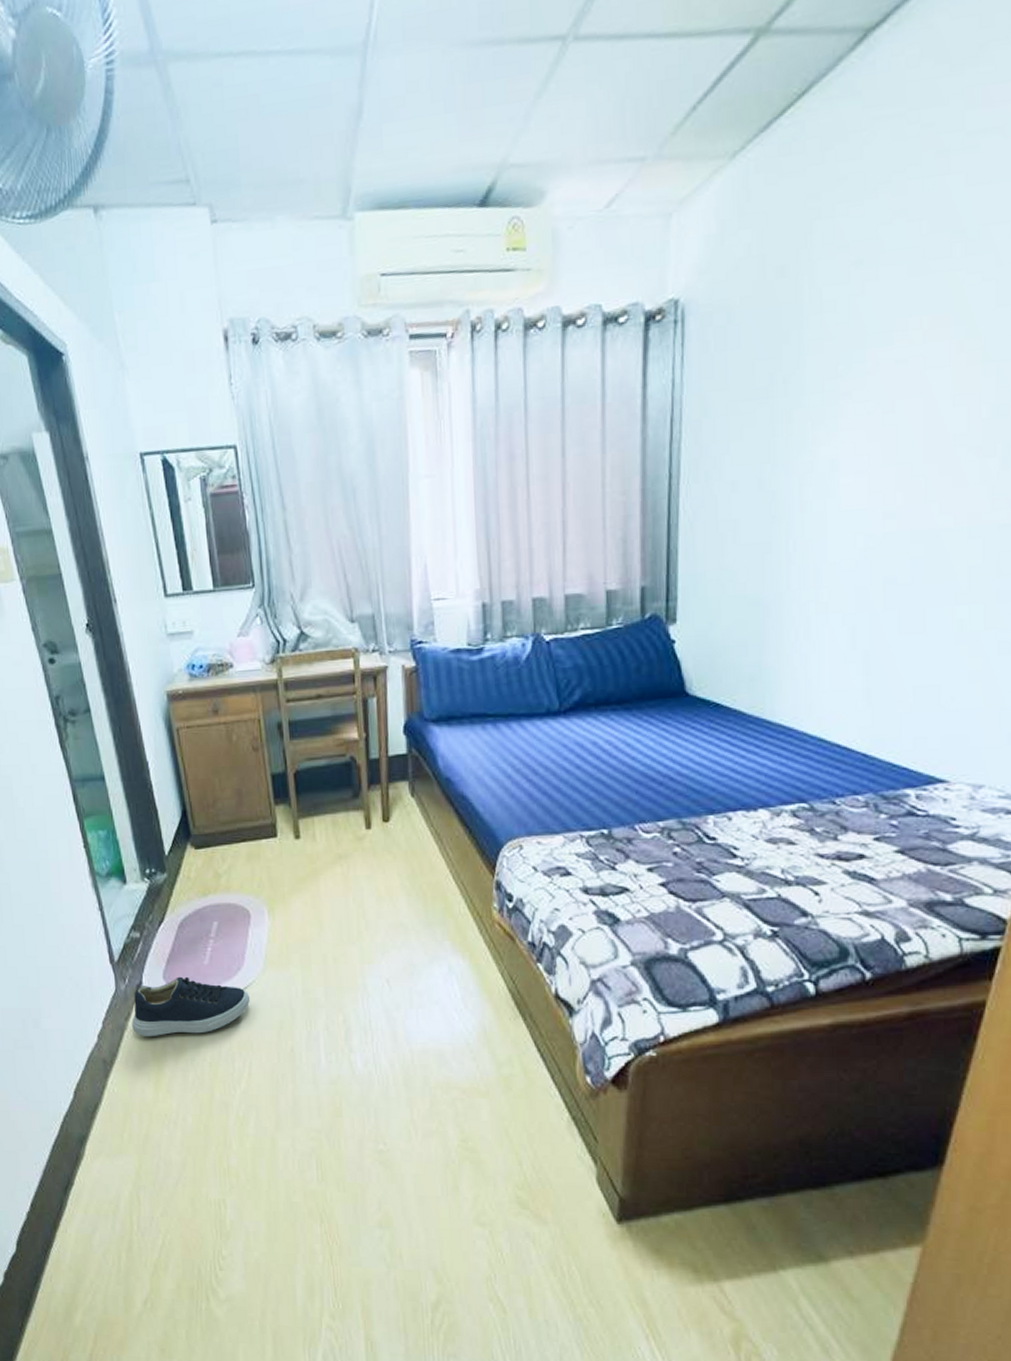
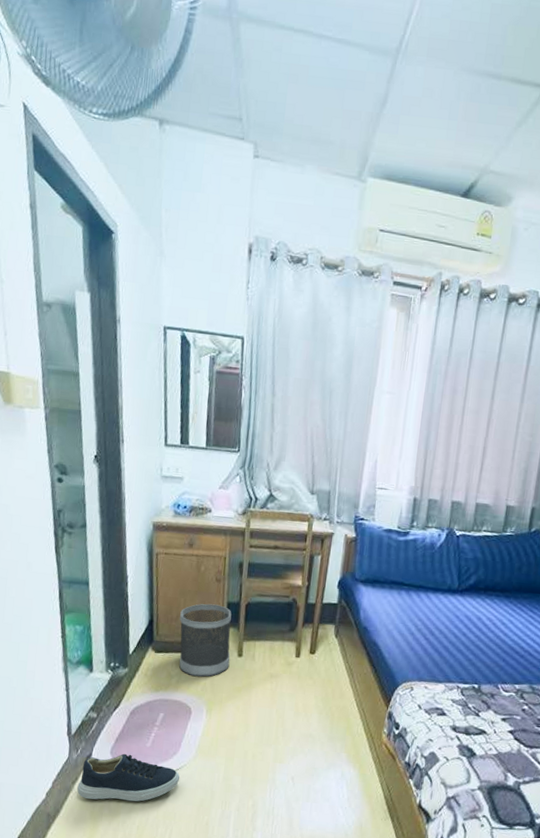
wastebasket: none [217,779,287,872] -> present [179,603,232,677]

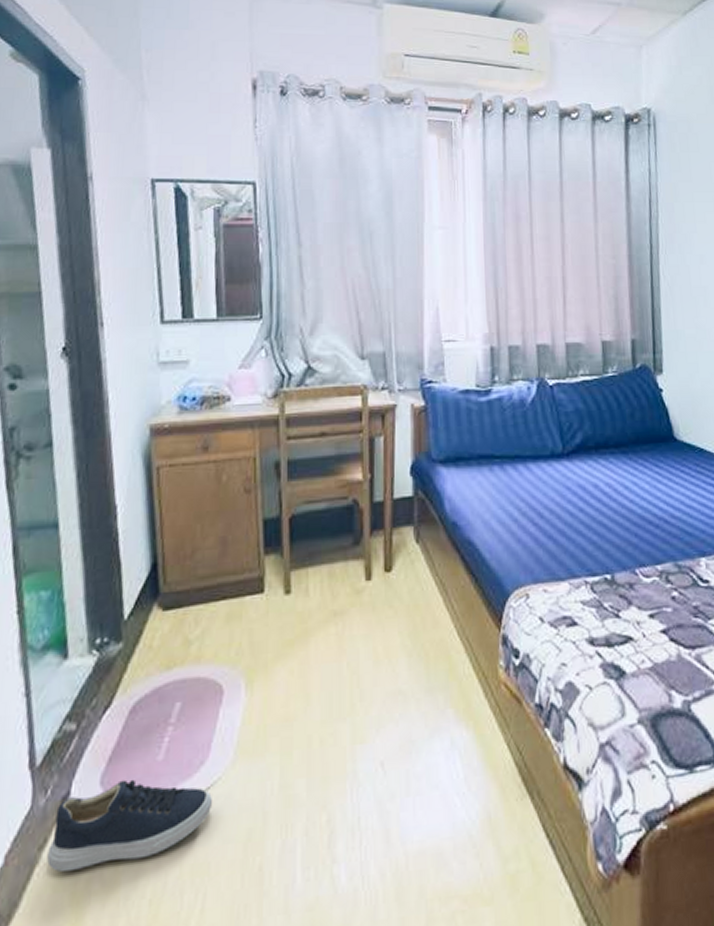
wastebasket: present [179,603,232,677] -> none [196,525,274,637]

